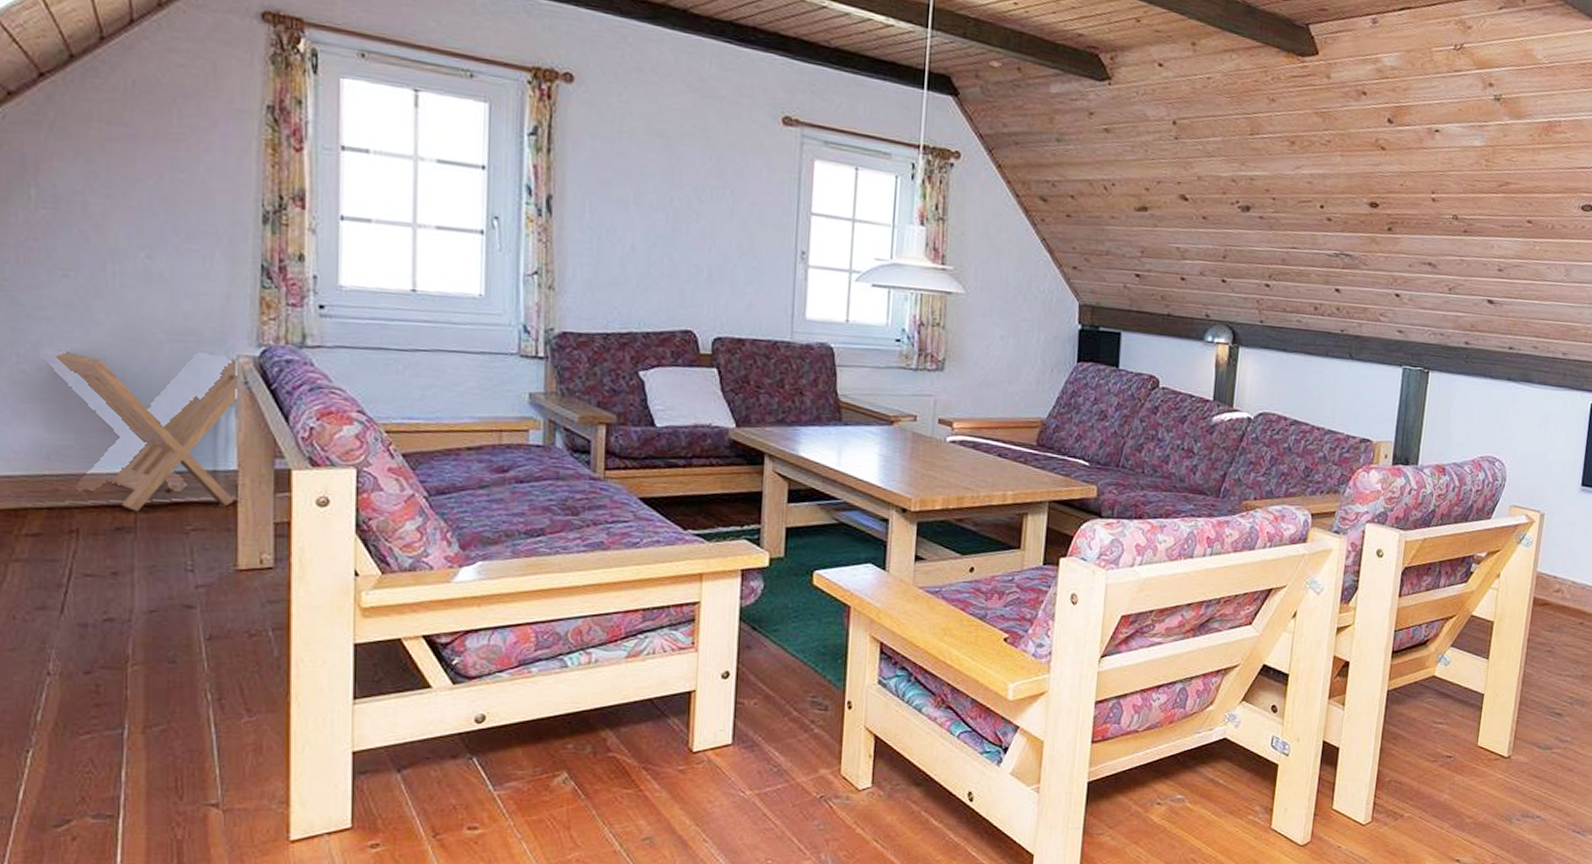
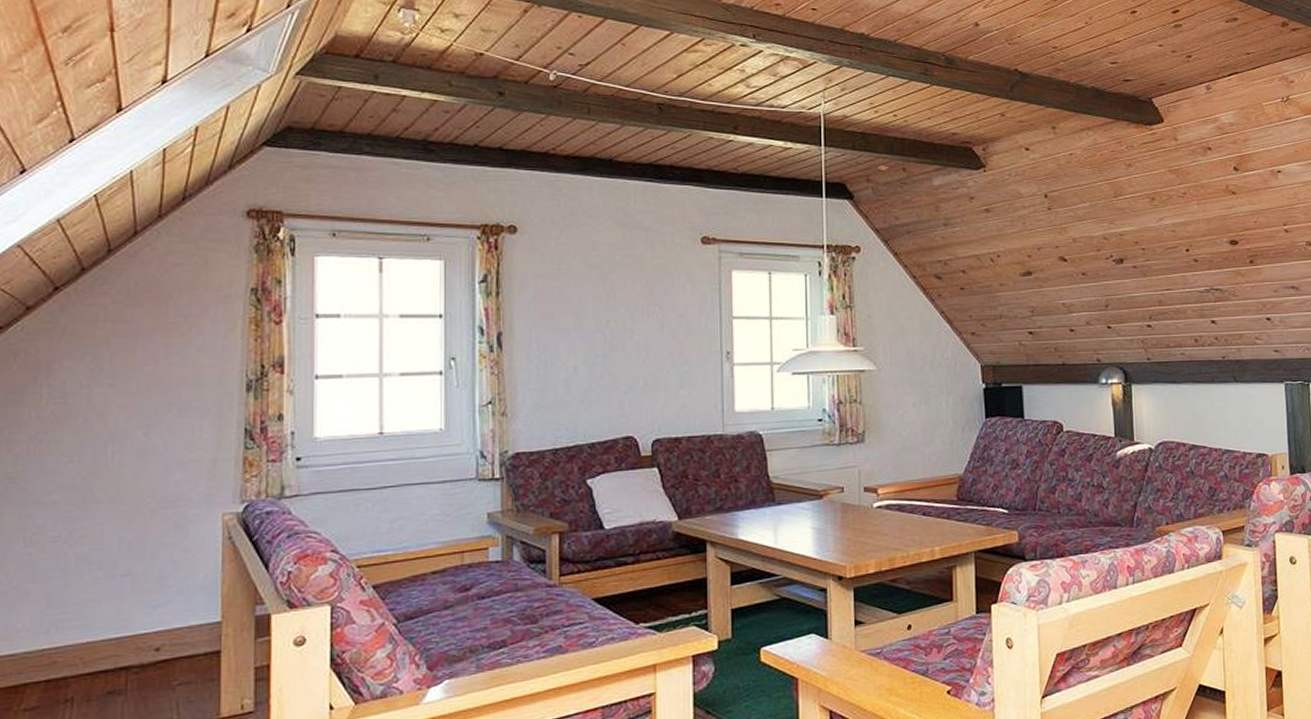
magazine rack: present [56,349,237,512] -> none [59,517,222,674]

